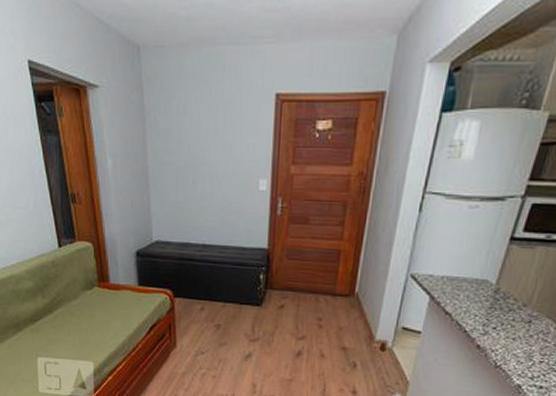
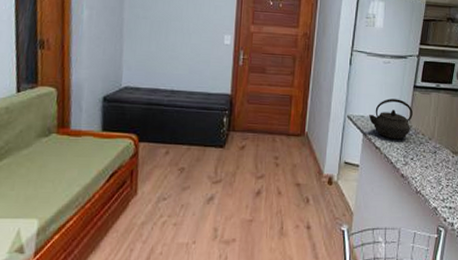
kettle: none [439,254,504,305] -> present [368,98,413,140]

